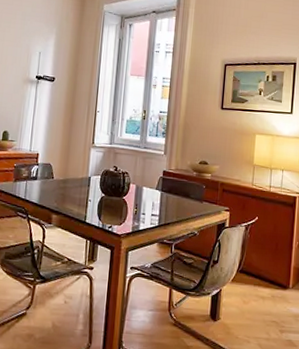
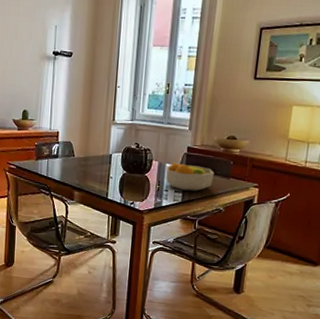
fruit bowl: none [142,186,188,215] -> present [165,163,214,191]

